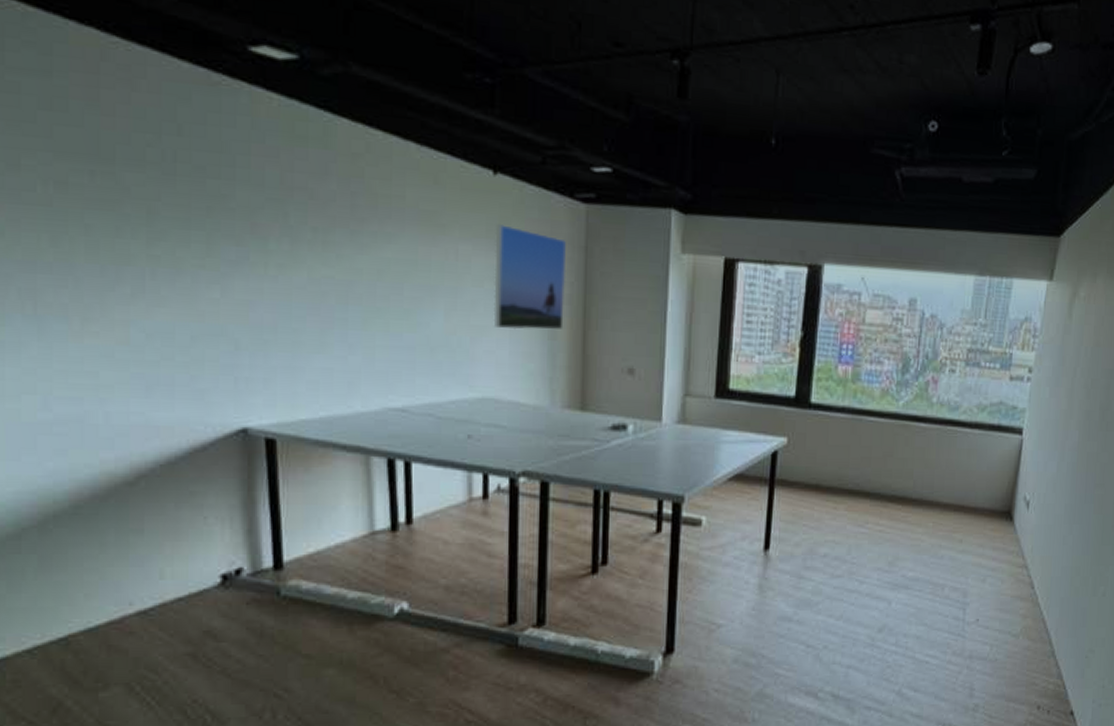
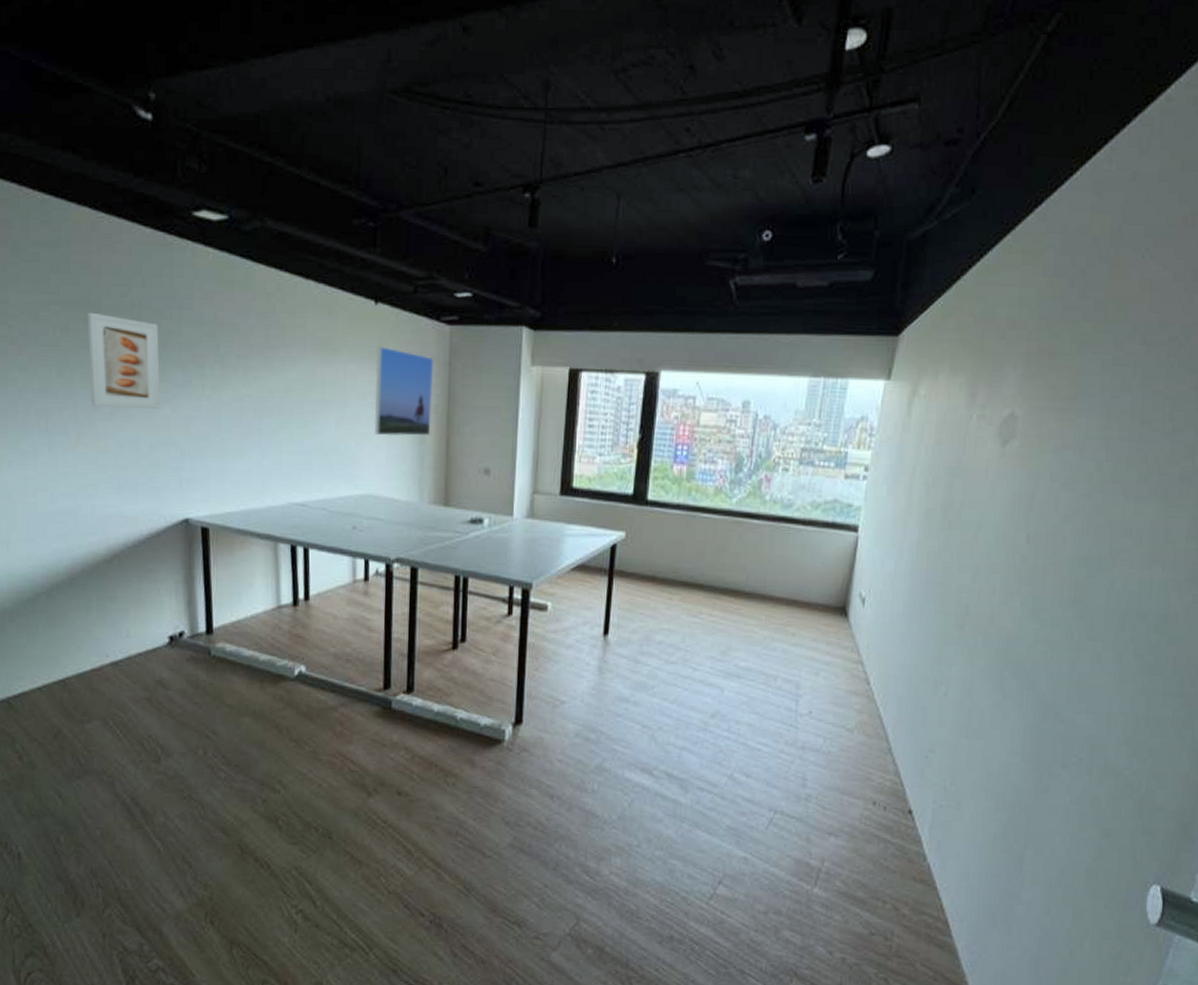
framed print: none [96,163,206,291] -> present [87,312,161,409]

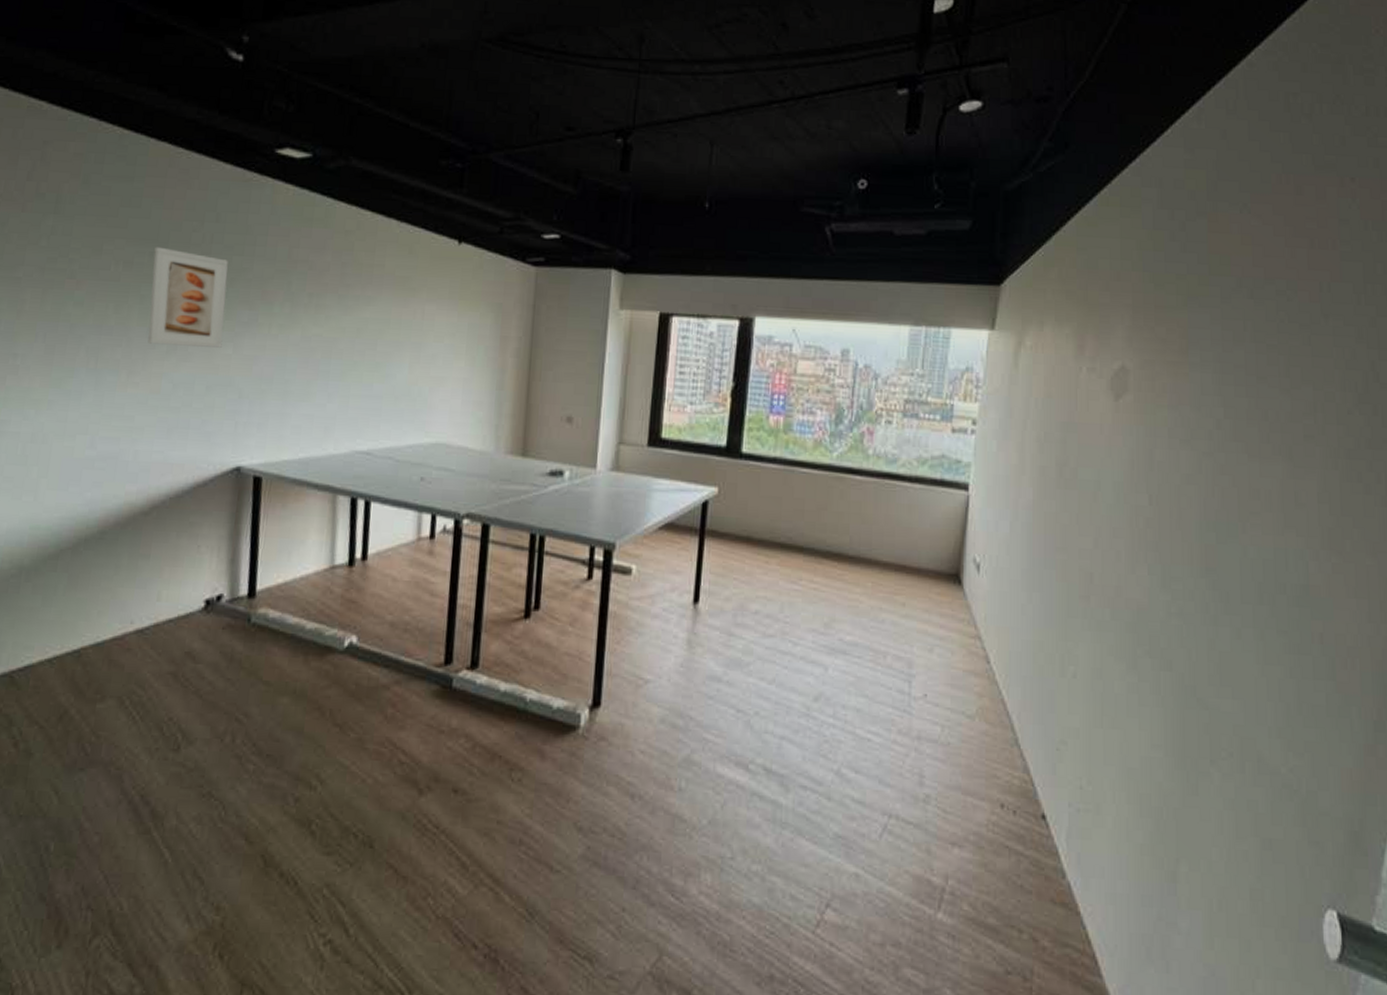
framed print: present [374,346,434,436] -> none [450,287,517,381]

